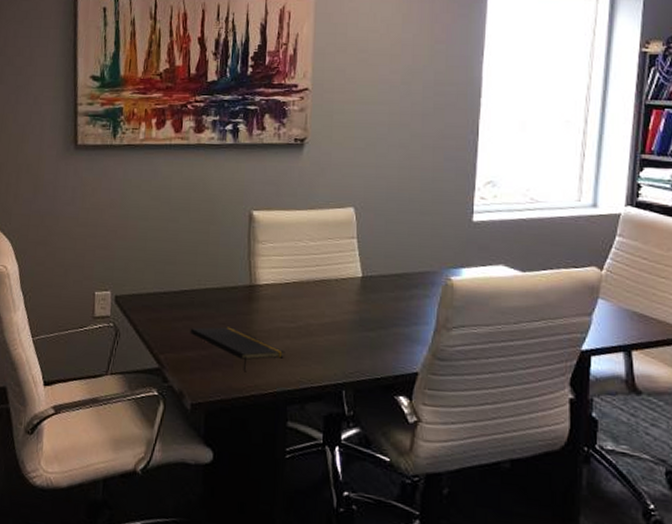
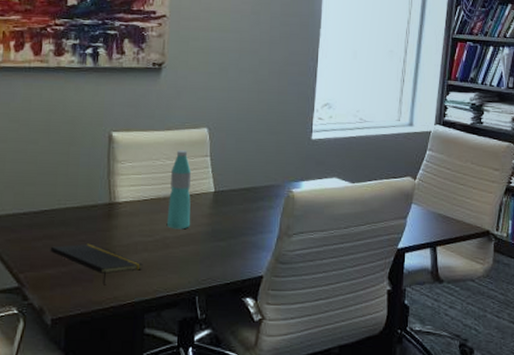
water bottle: none [310,231,337,317] -> present [166,150,191,230]

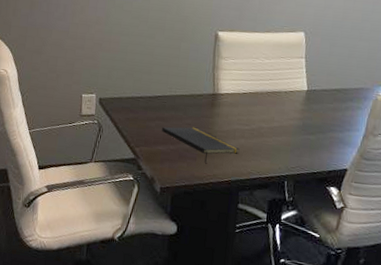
water bottle: present [166,150,191,230] -> none [262,51,287,122]

